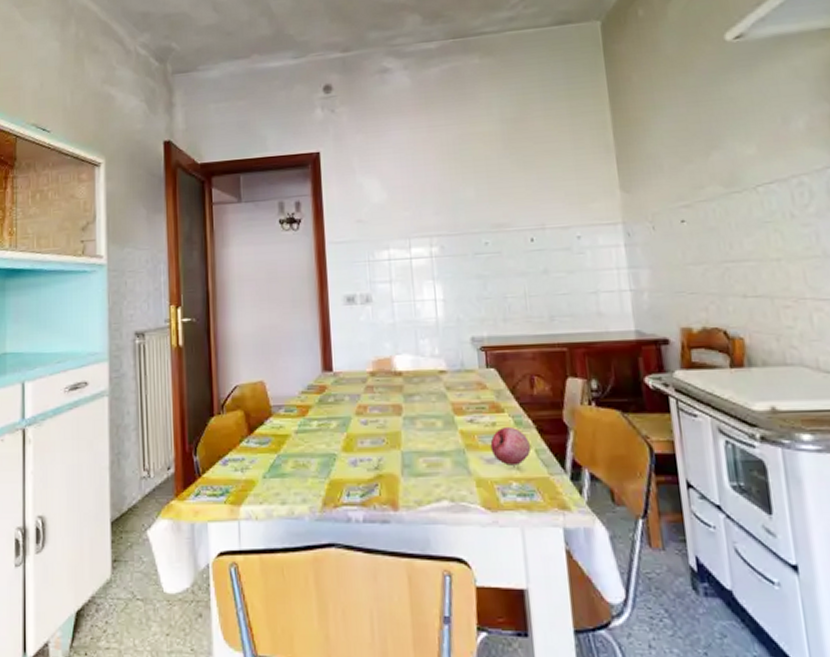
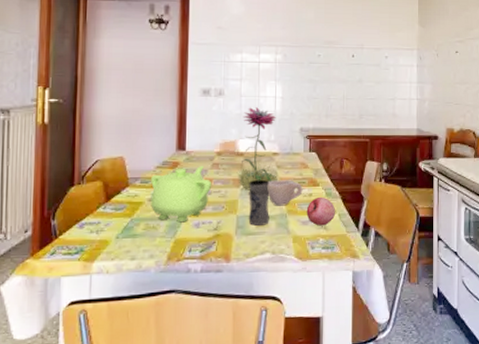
teapot: none [295,390,368,460] -> present [150,166,212,223]
flower: none [396,314,450,418] -> present [236,107,279,189]
jar: none [412,405,443,464] -> present [248,179,270,226]
cup: none [436,405,483,439] -> present [267,180,303,206]

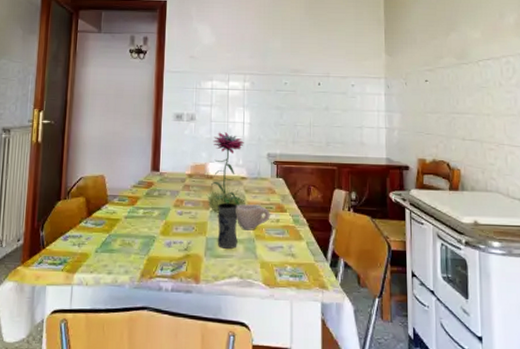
teapot: present [150,166,212,223] -> none [127,187,183,241]
fruit: present [306,196,335,226] -> none [274,223,303,253]

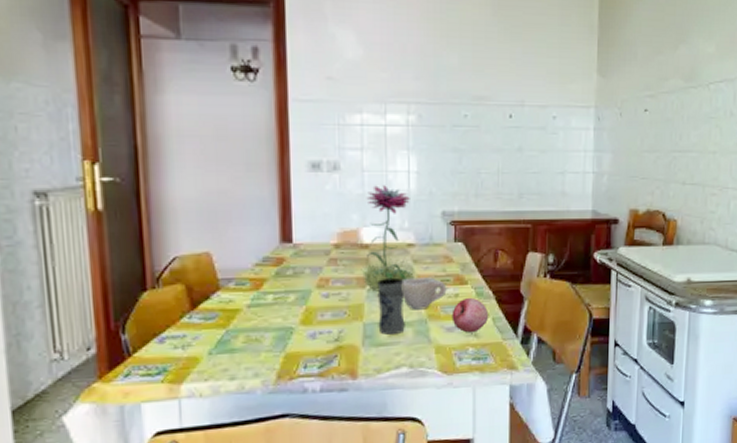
fruit: none [274,223,303,253] -> present [452,297,488,333]

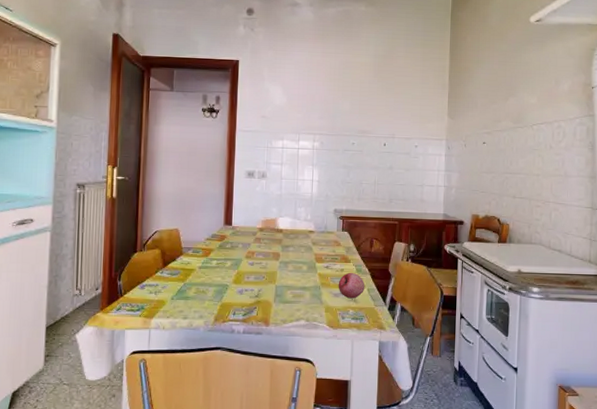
flower: present [361,185,416,290] -> none [276,189,314,262]
jar: present [377,277,405,335] -> none [286,254,306,295]
cup: present [401,277,447,310] -> none [303,255,335,279]

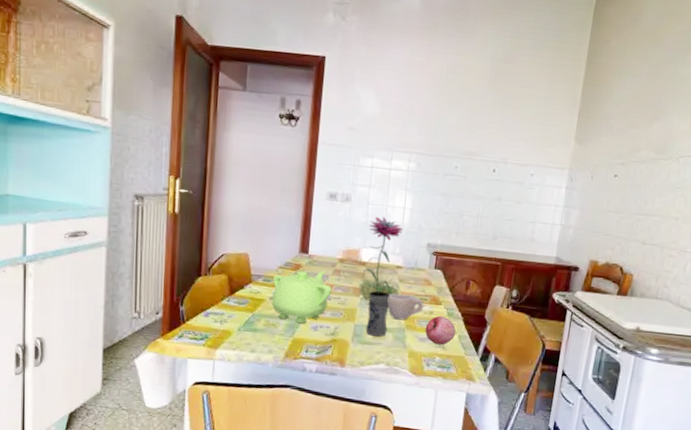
teapot: none [201,240,255,289] -> present [271,271,333,324]
flower: none [276,189,314,262] -> present [357,216,403,300]
jar: none [286,254,306,295] -> present [366,291,391,337]
cup: none [303,255,335,279] -> present [387,293,424,321]

